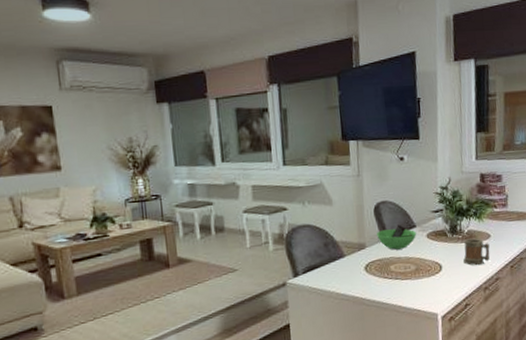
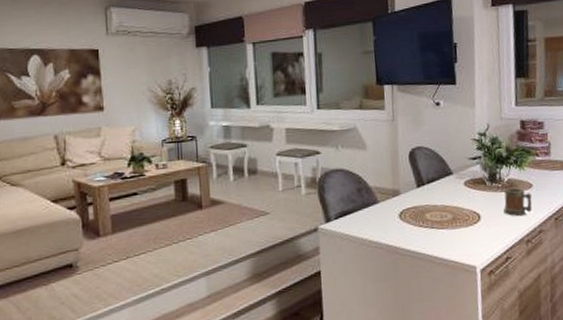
bowl: present [376,224,417,250] -> none [411,171,454,198]

